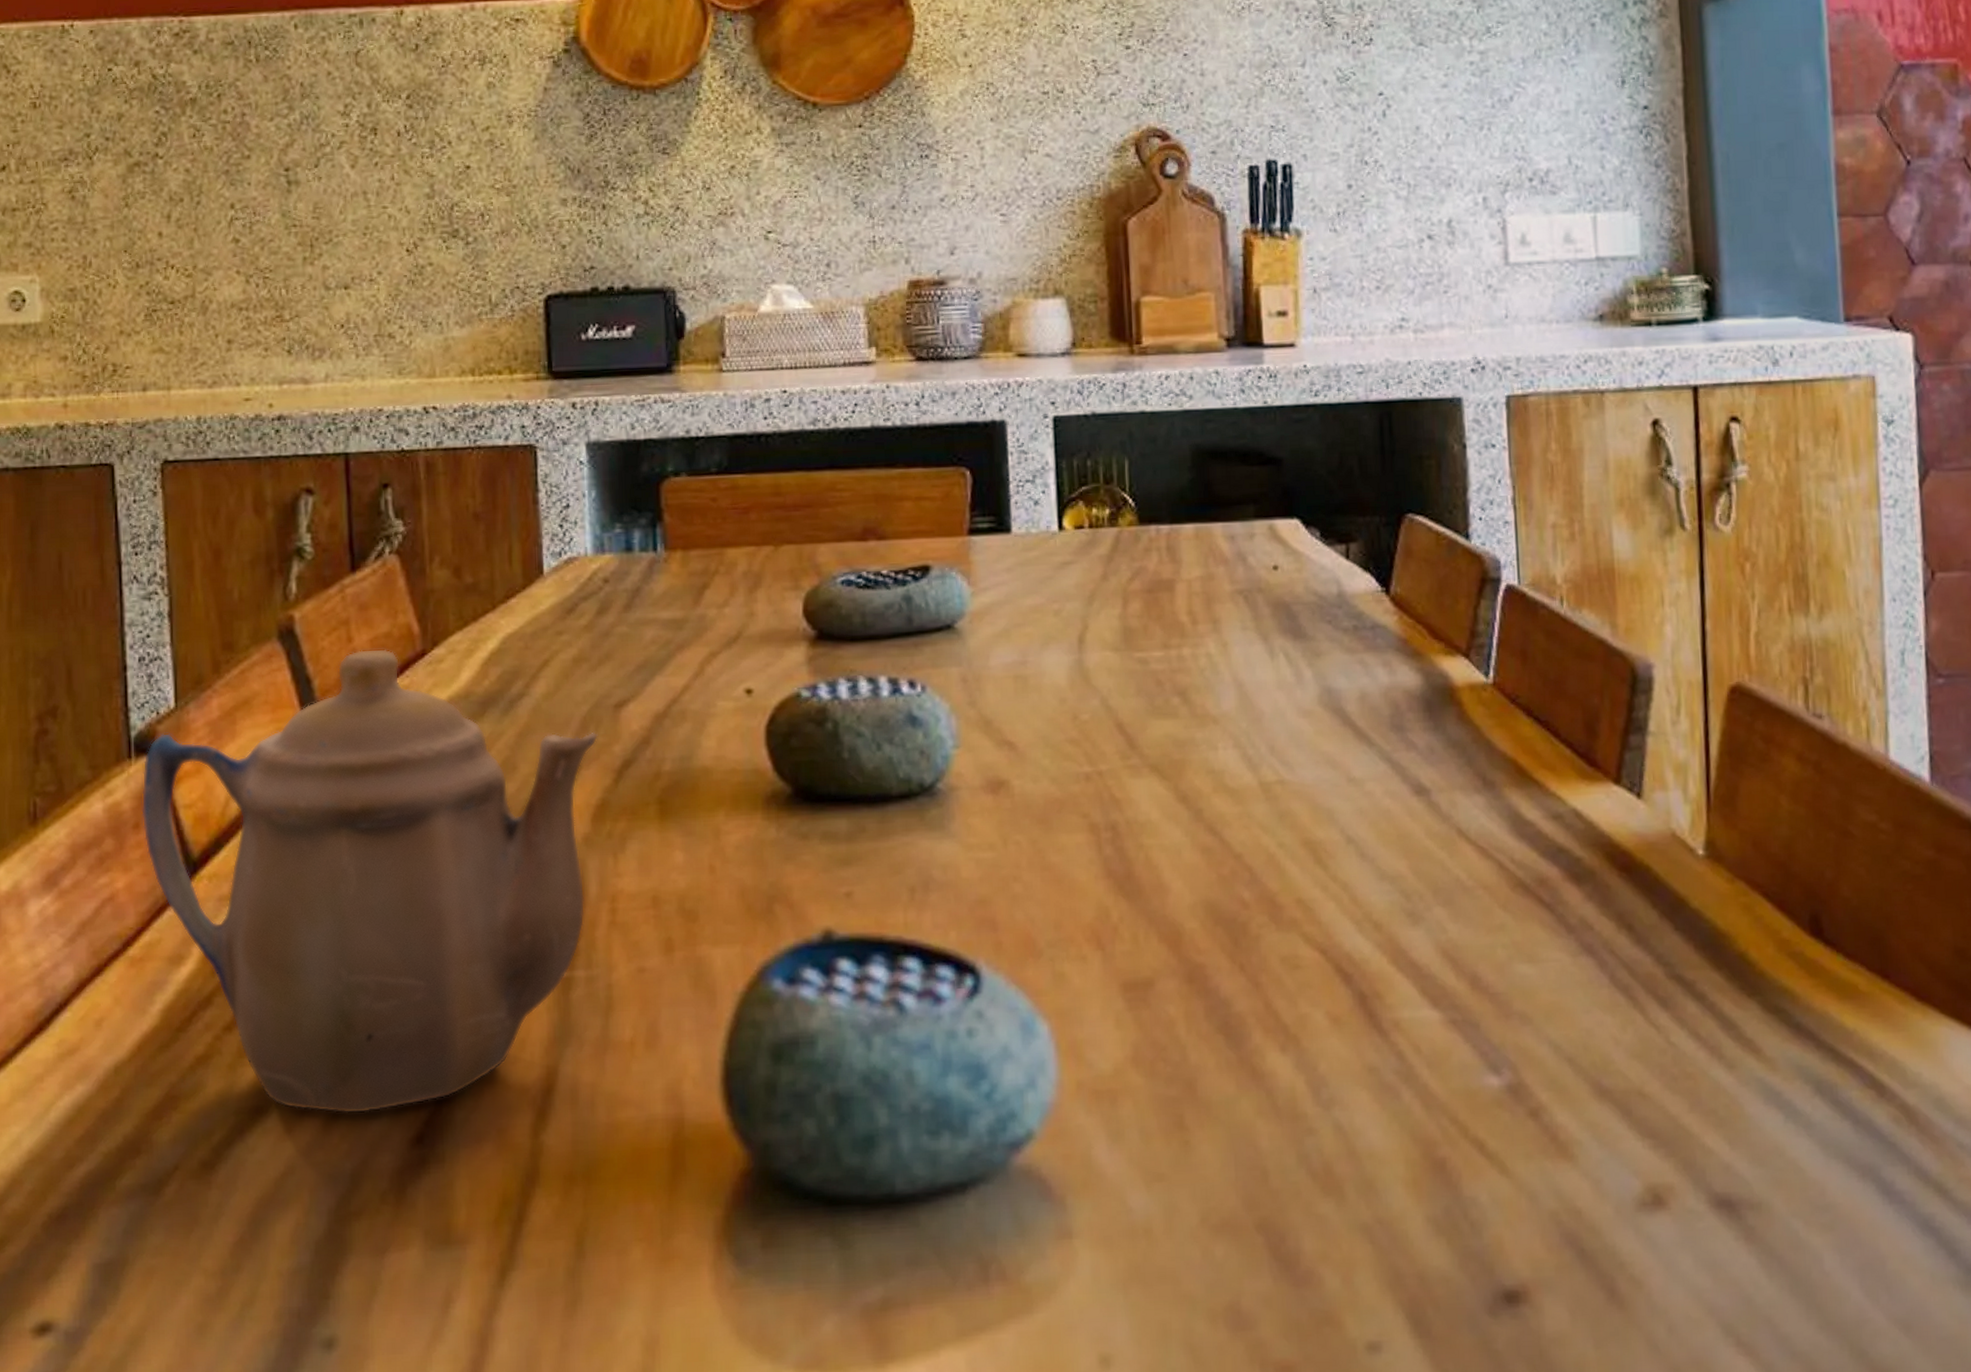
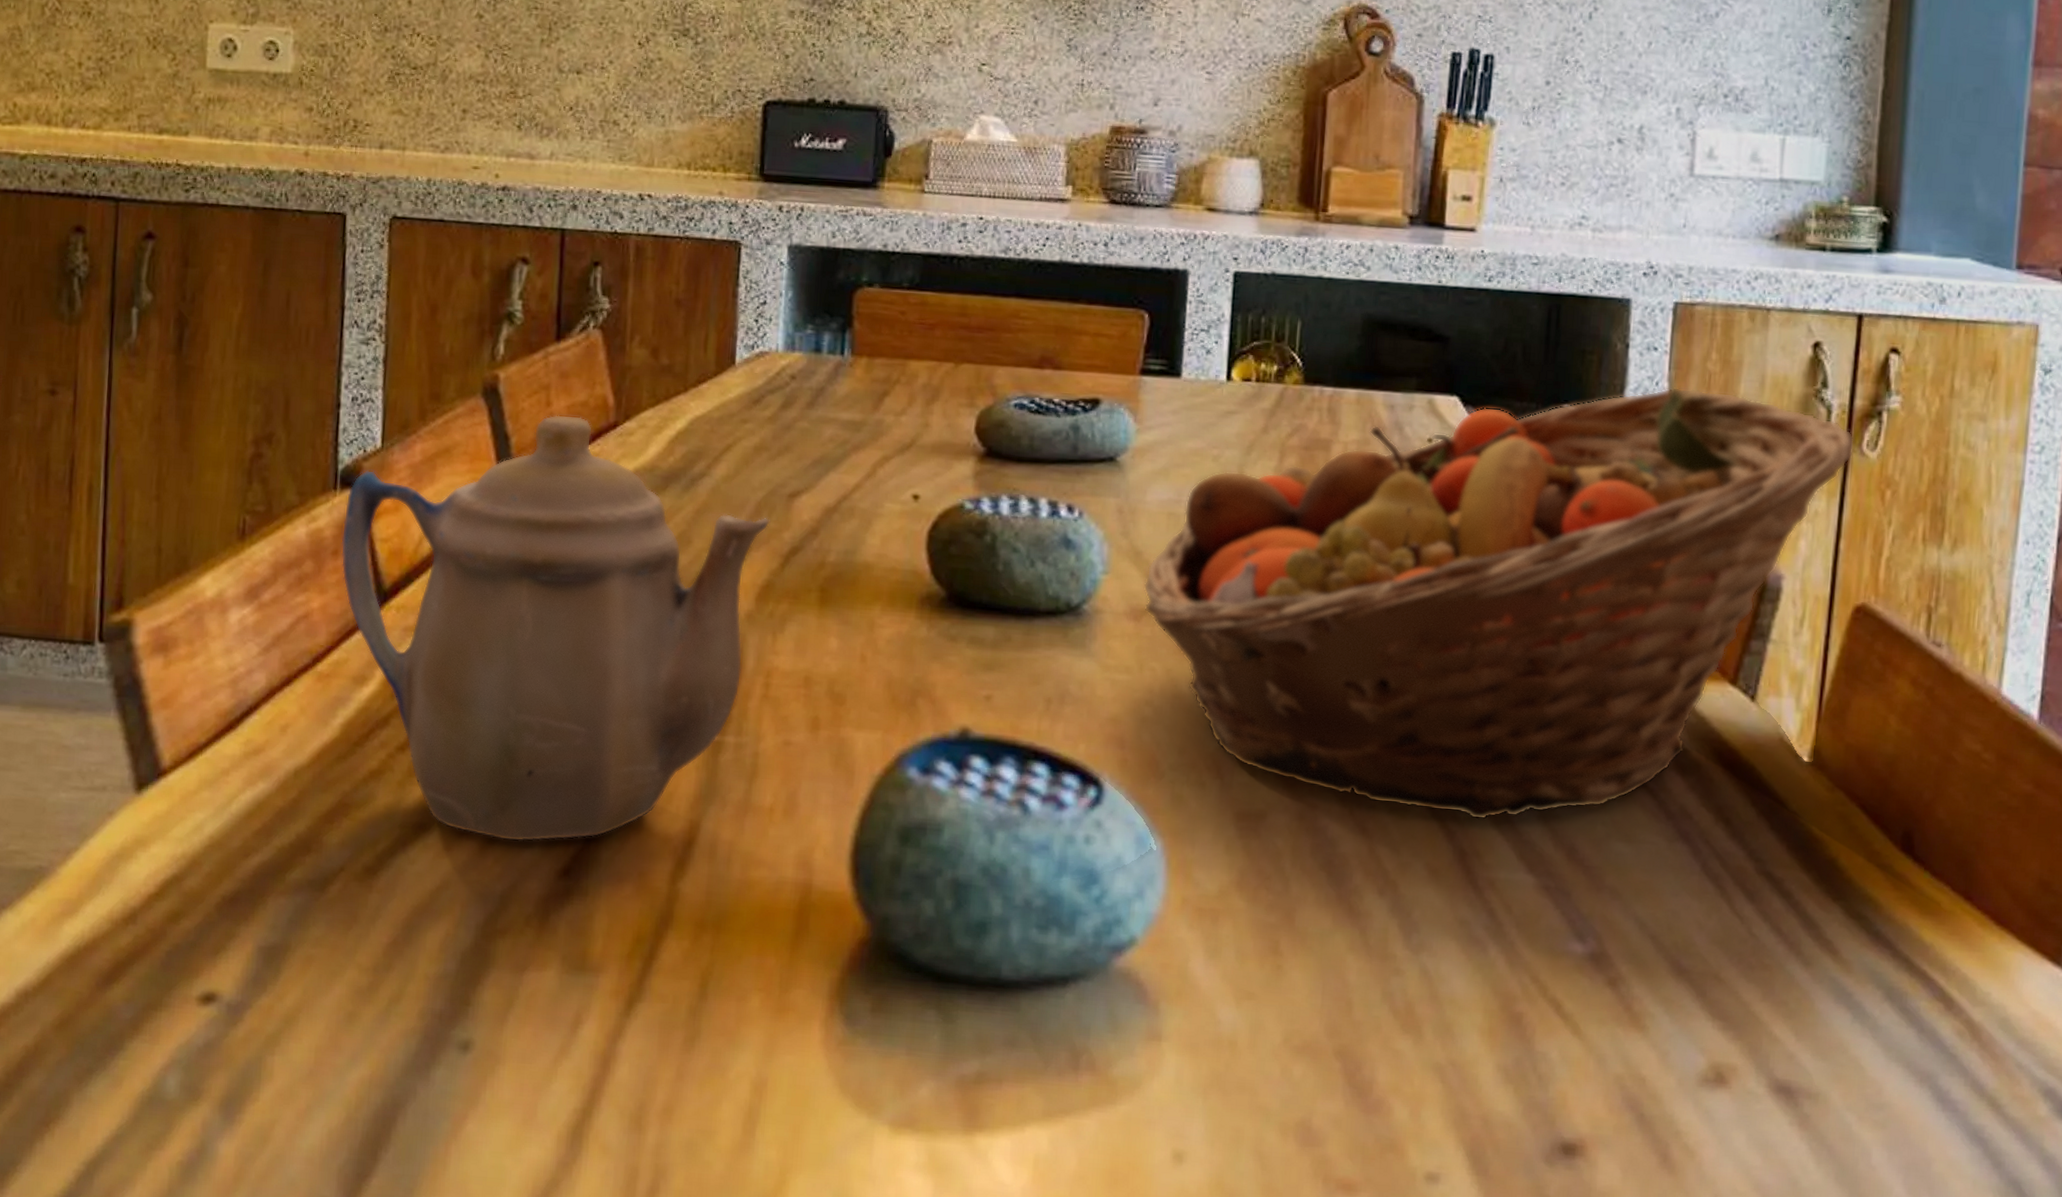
fruit basket: none [997,482,1708,960] -> present [1143,386,1855,821]

